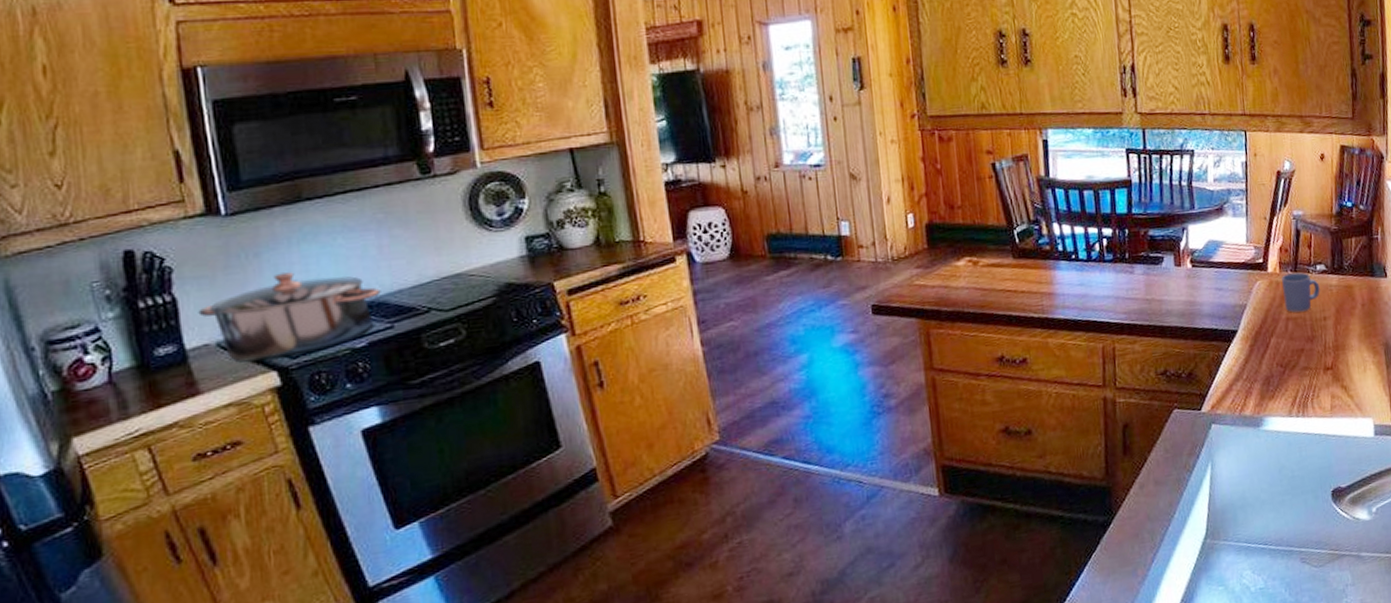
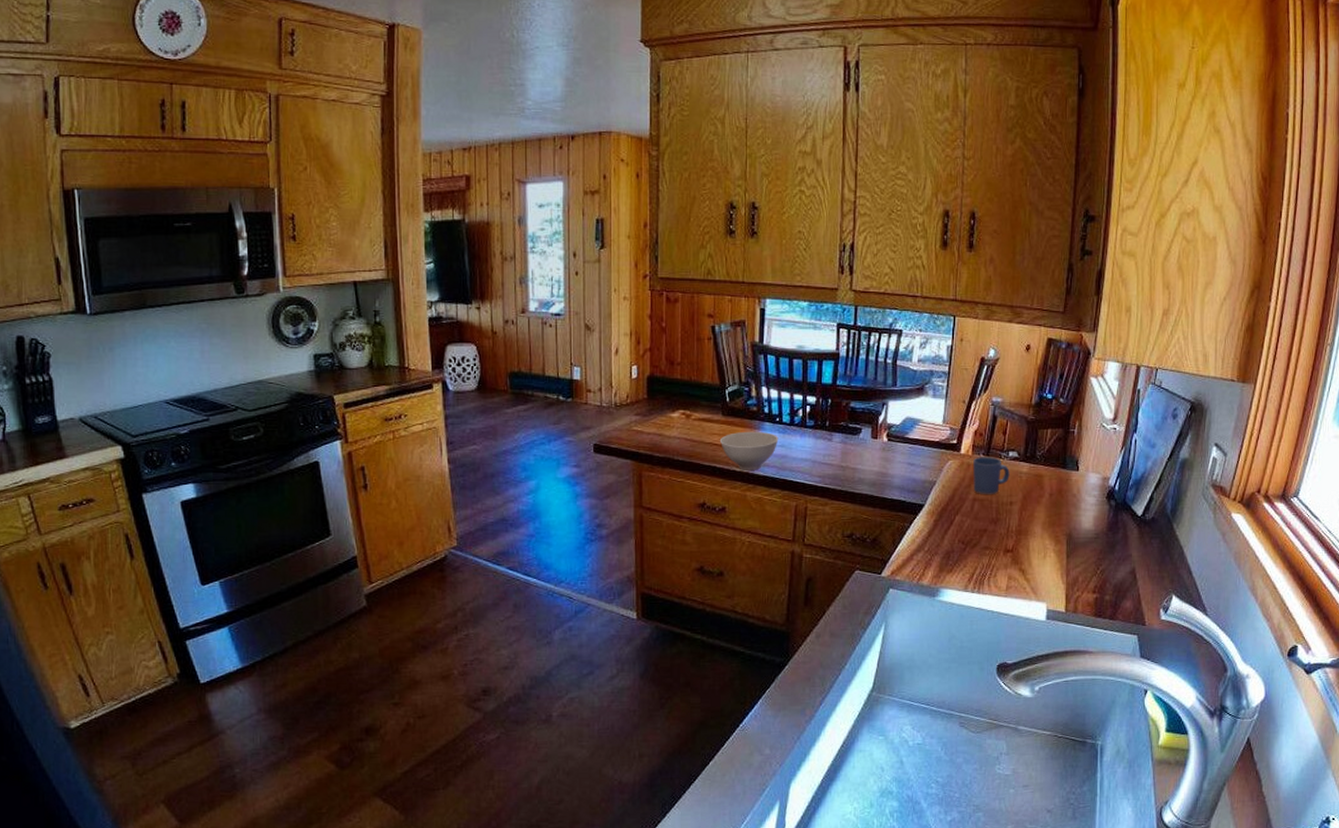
cooking pot: present [198,272,381,363] -> none [67,366,201,437]
bowl: none [1012,271,1077,316] -> present [719,431,779,470]

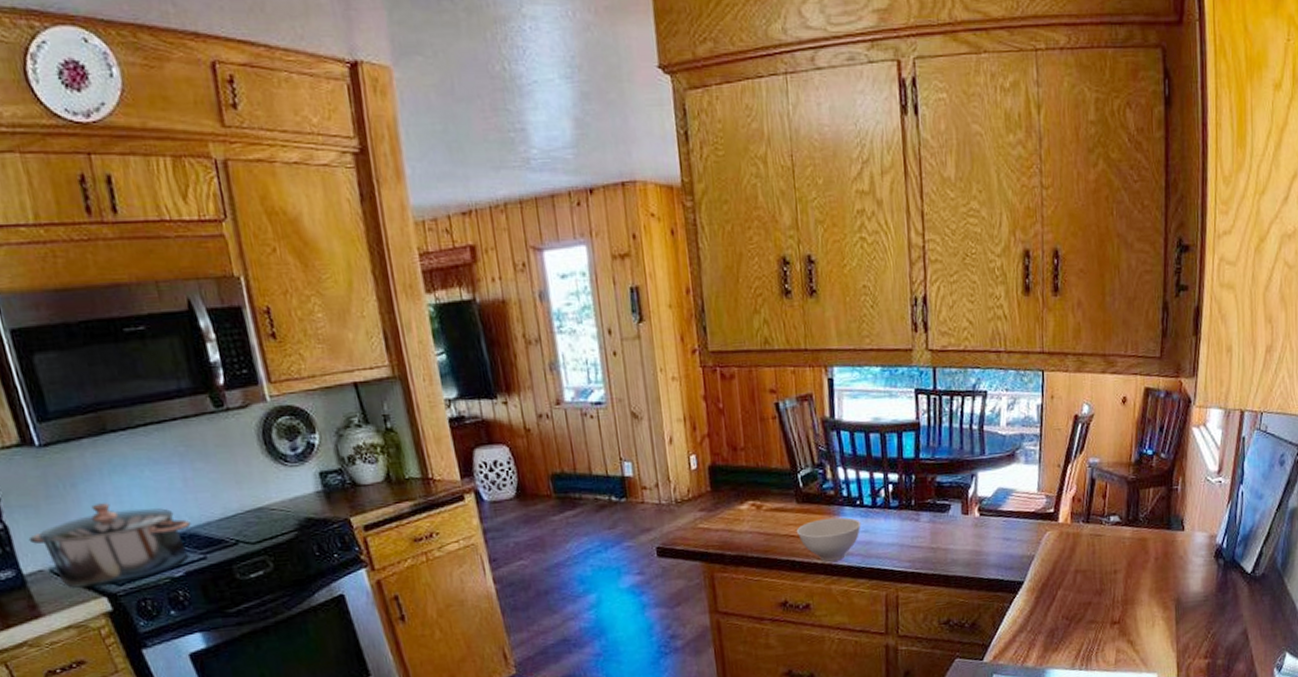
cooking pot: none [67,366,201,437] -> present [28,503,191,589]
mug: present [973,457,1010,495] -> none [1073,523,1112,566]

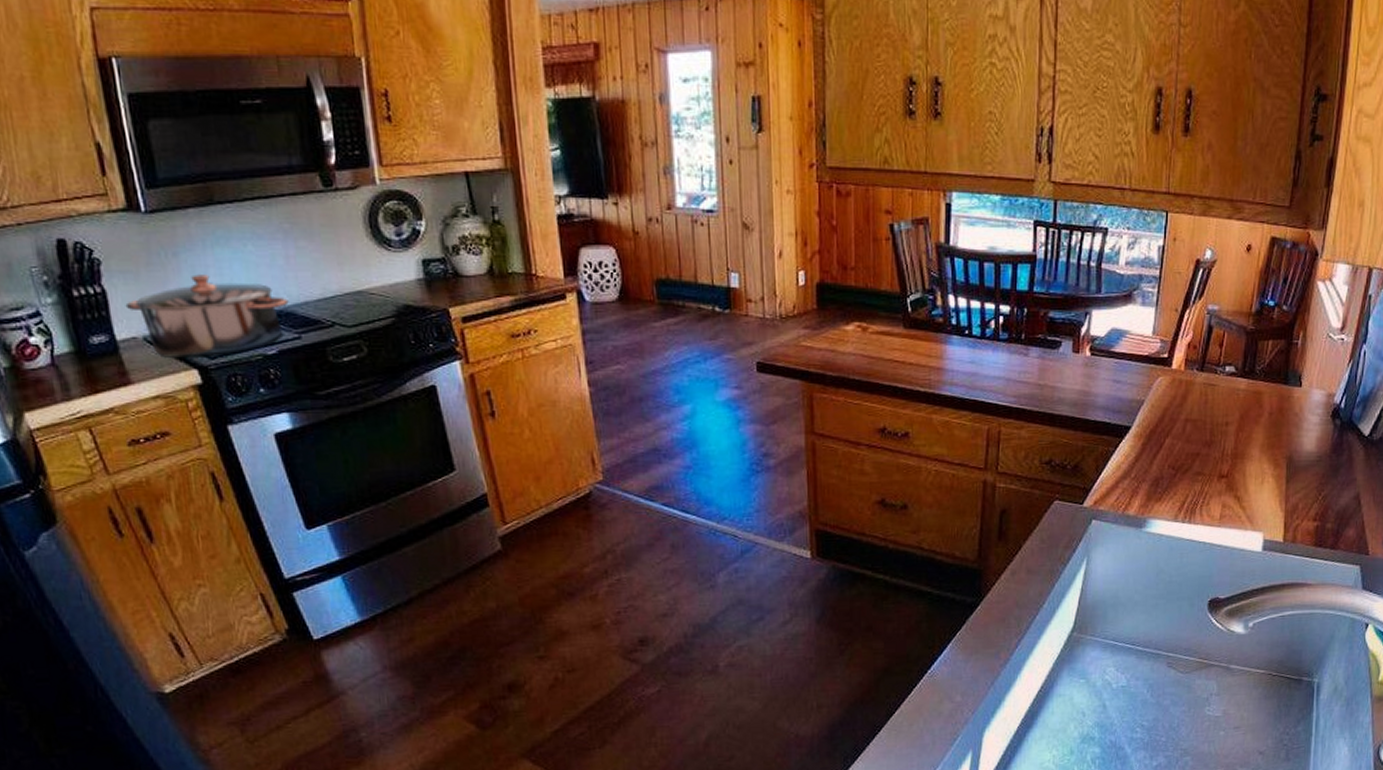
bowl: present [796,517,861,562] -> none [900,345,968,390]

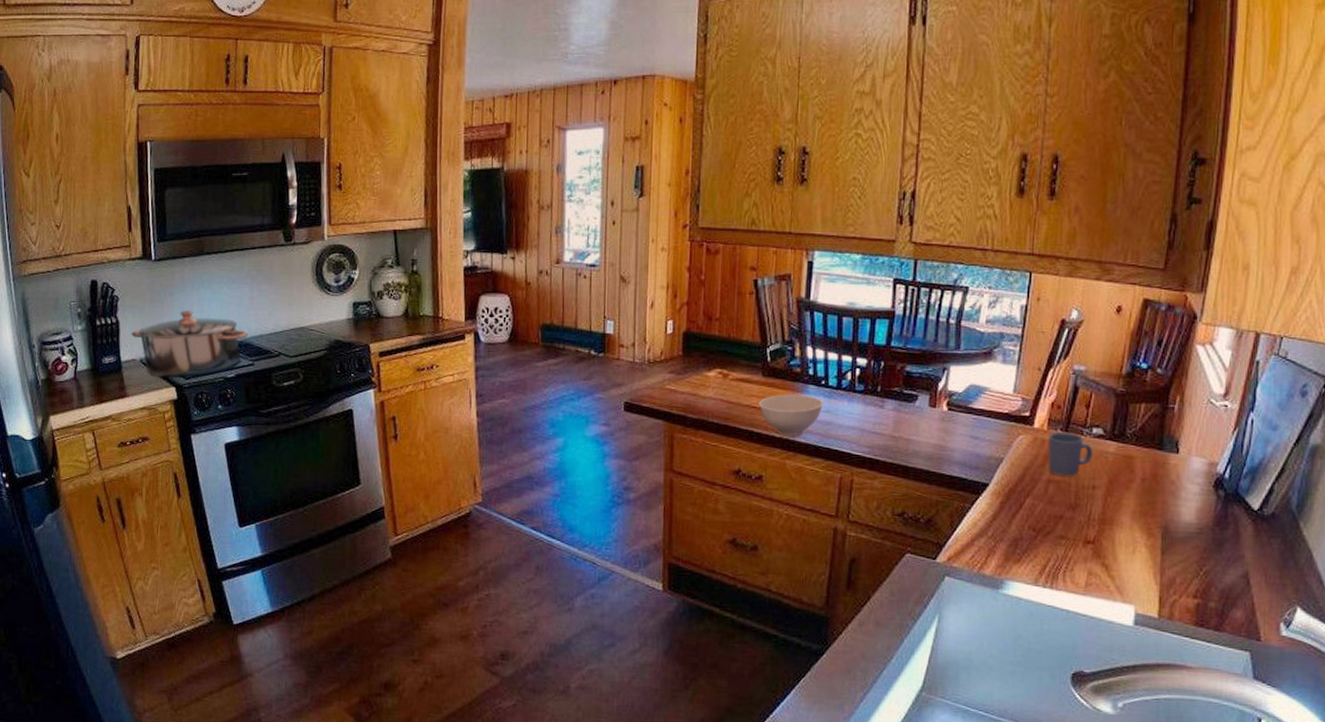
bowl: none [900,345,968,390] -> present [758,394,824,437]
mug: none [1185,372,1226,415] -> present [1048,432,1093,477]

